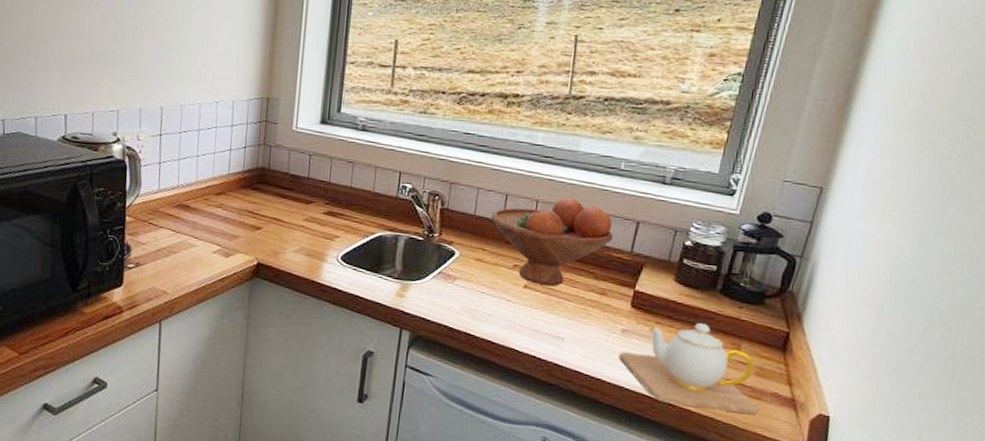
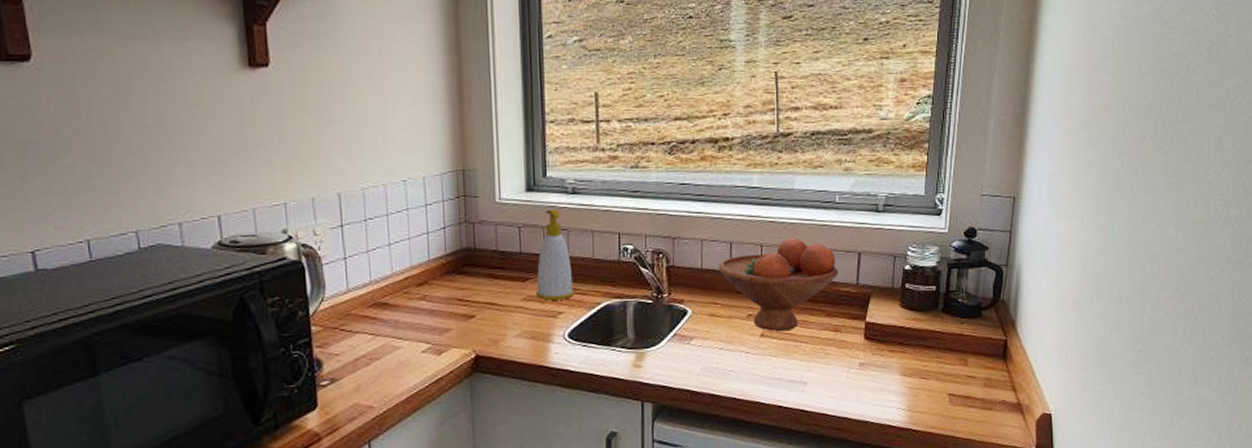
soap bottle: none [318,142,353,225] -> present [536,208,574,301]
teapot: present [618,323,759,414] -> none [860,345,991,430]

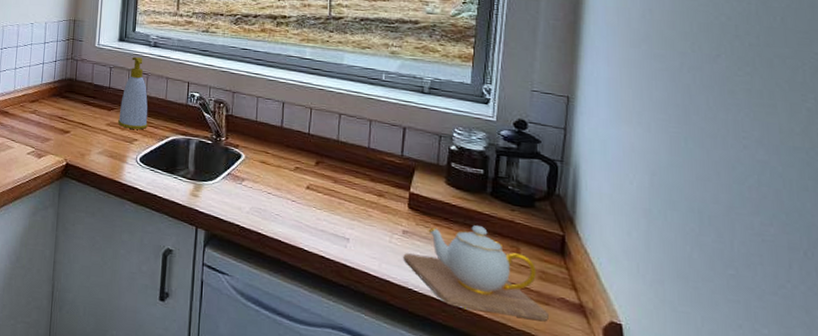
fruit bowl: present [718,238,839,332] -> none [271,106,384,188]
teapot: none [860,345,991,430] -> present [403,225,549,321]

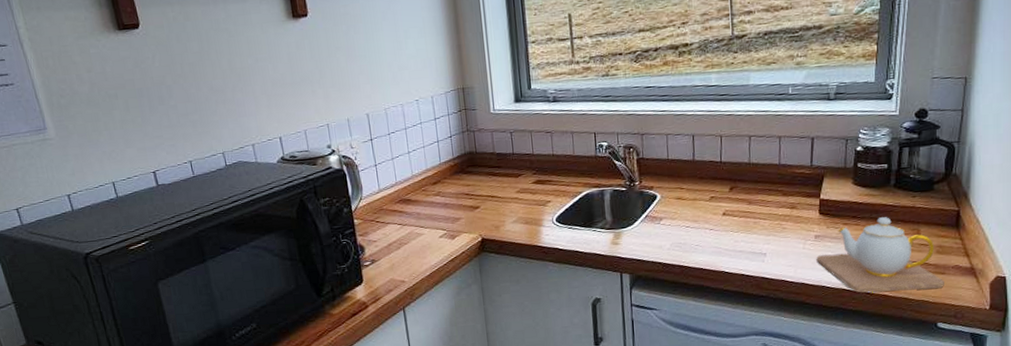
soap bottle: present [118,57,148,130] -> none [527,115,559,192]

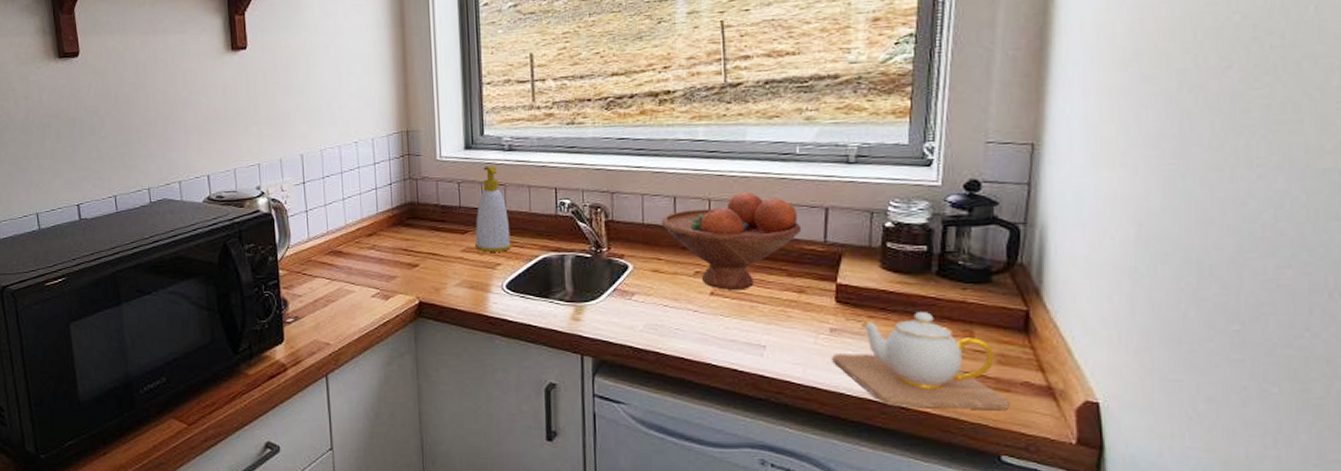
soap bottle: none [527,115,559,192] -> present [475,165,511,252]
fruit bowl: none [682,128,794,211] -> present [661,192,802,291]

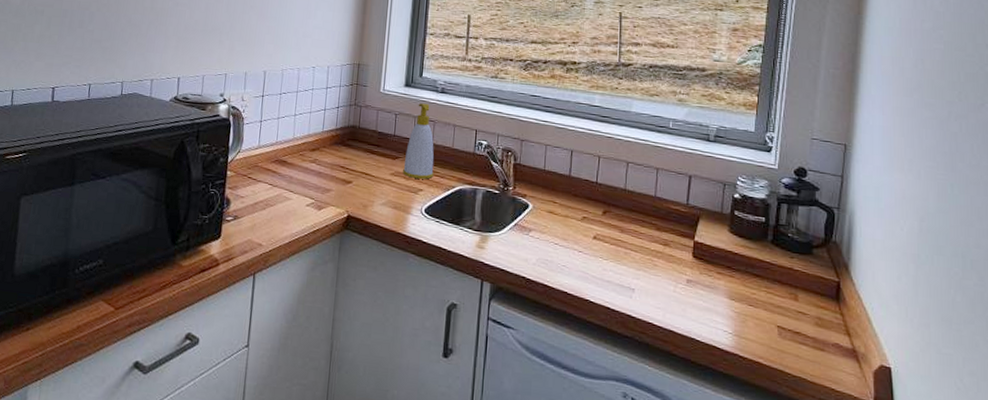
fruit bowl: present [661,192,802,291] -> none [559,154,670,238]
teapot: present [832,312,1010,409] -> none [687,273,824,366]

